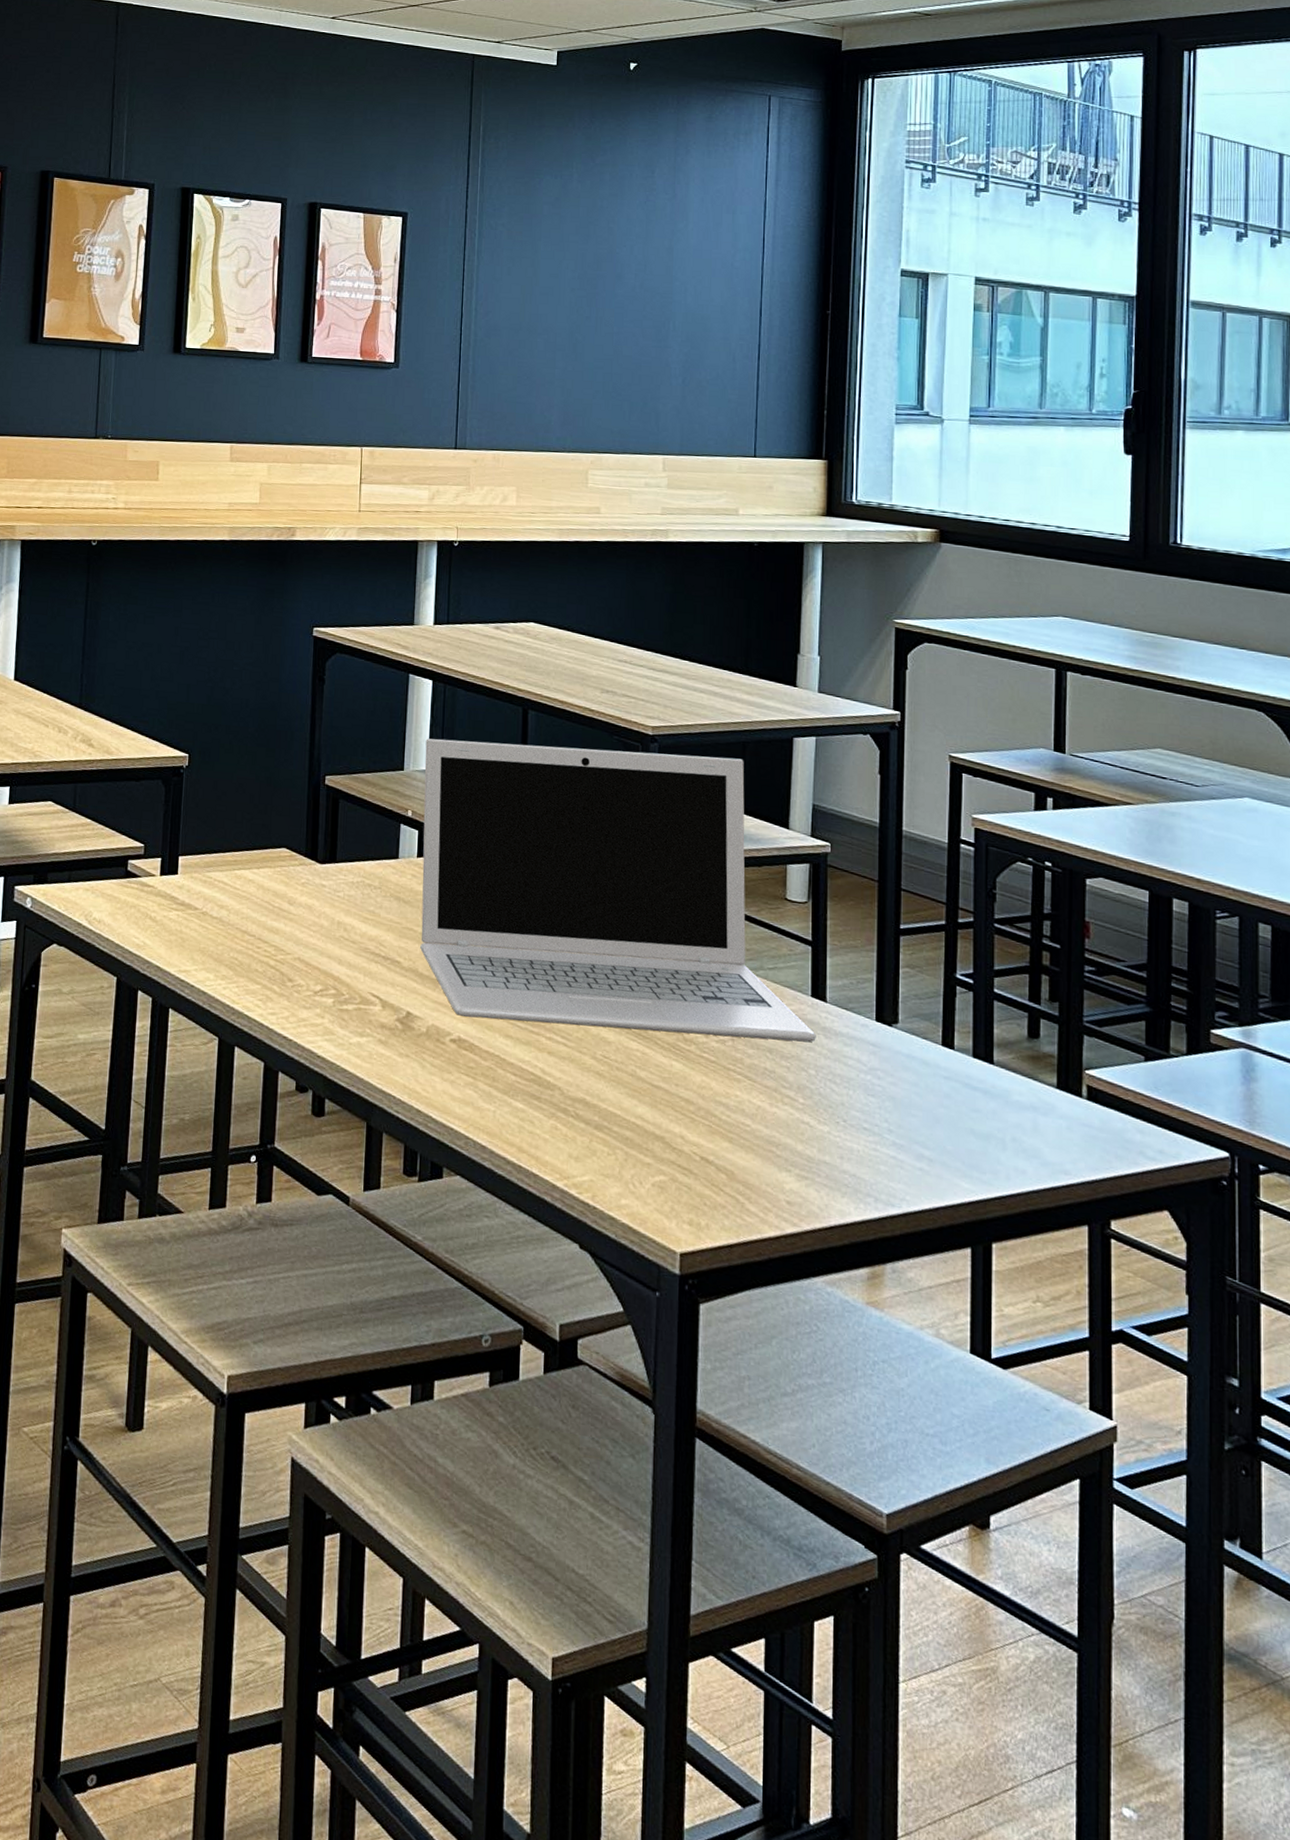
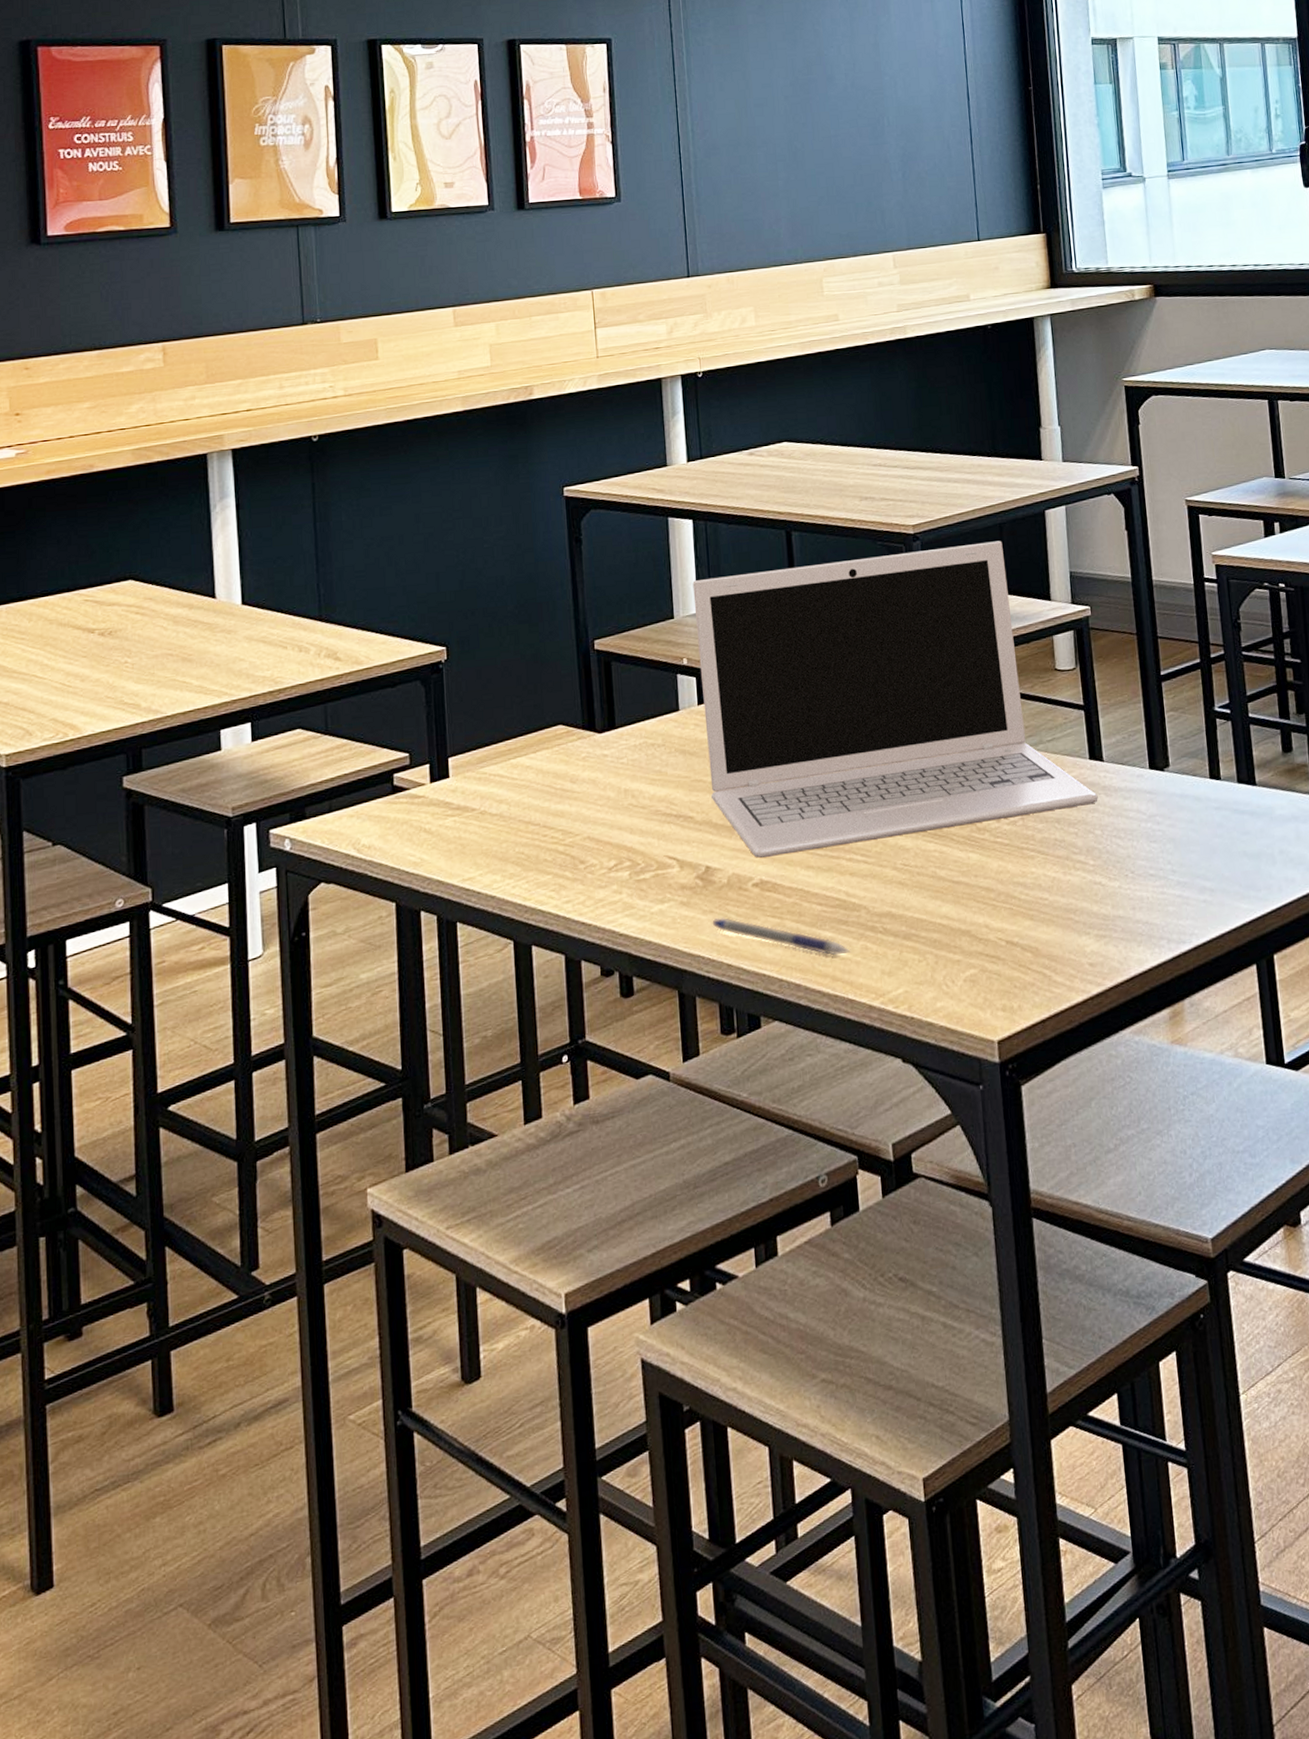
pen: none [406,1063,540,1129] -> present [712,918,851,956]

